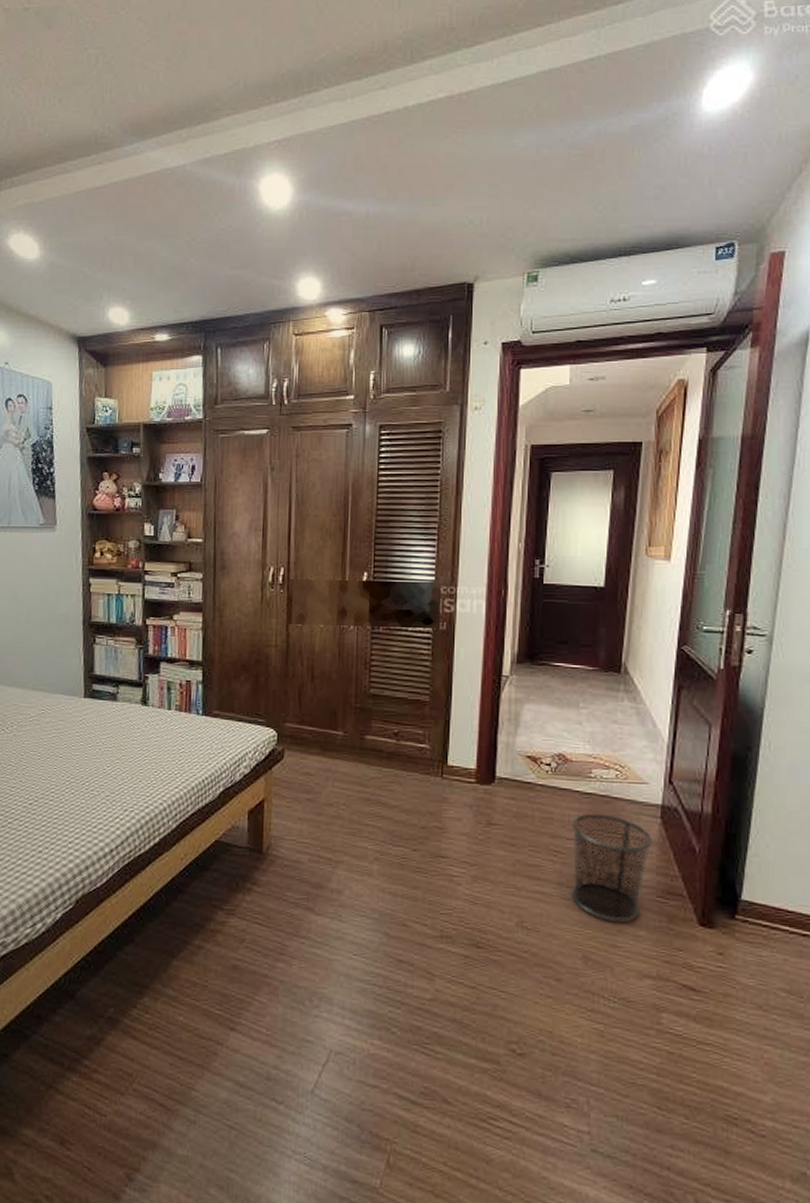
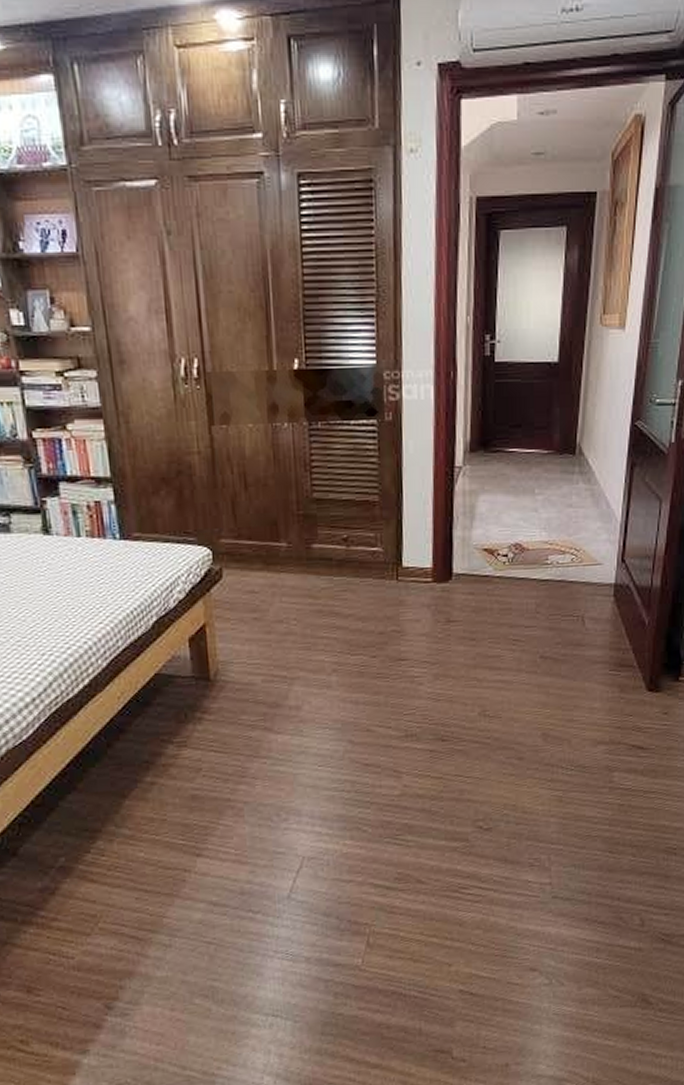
waste bin: present [571,813,653,922] -> none [529,598,606,699]

